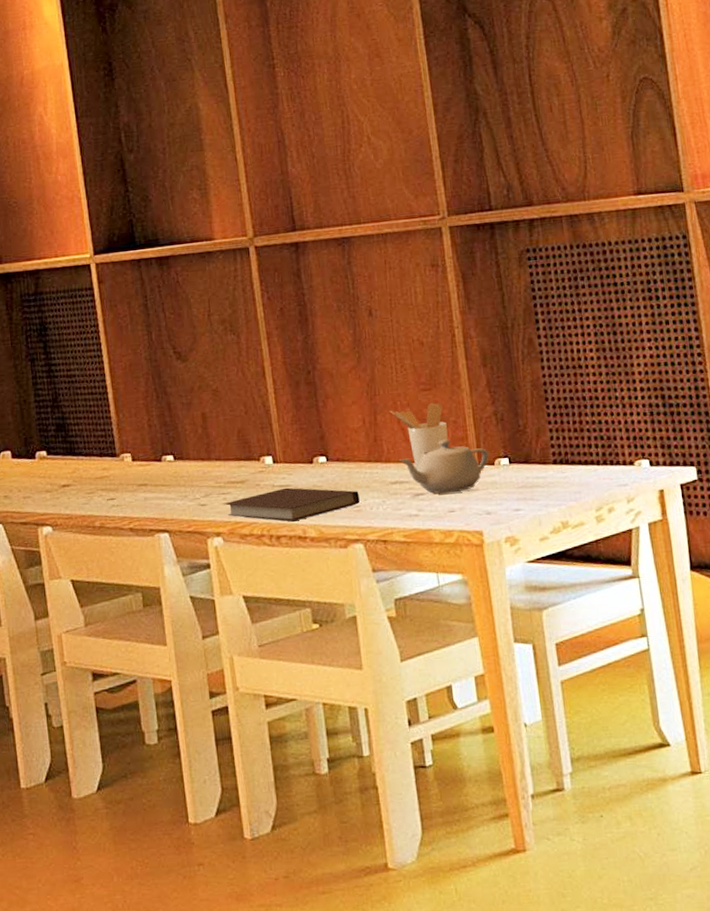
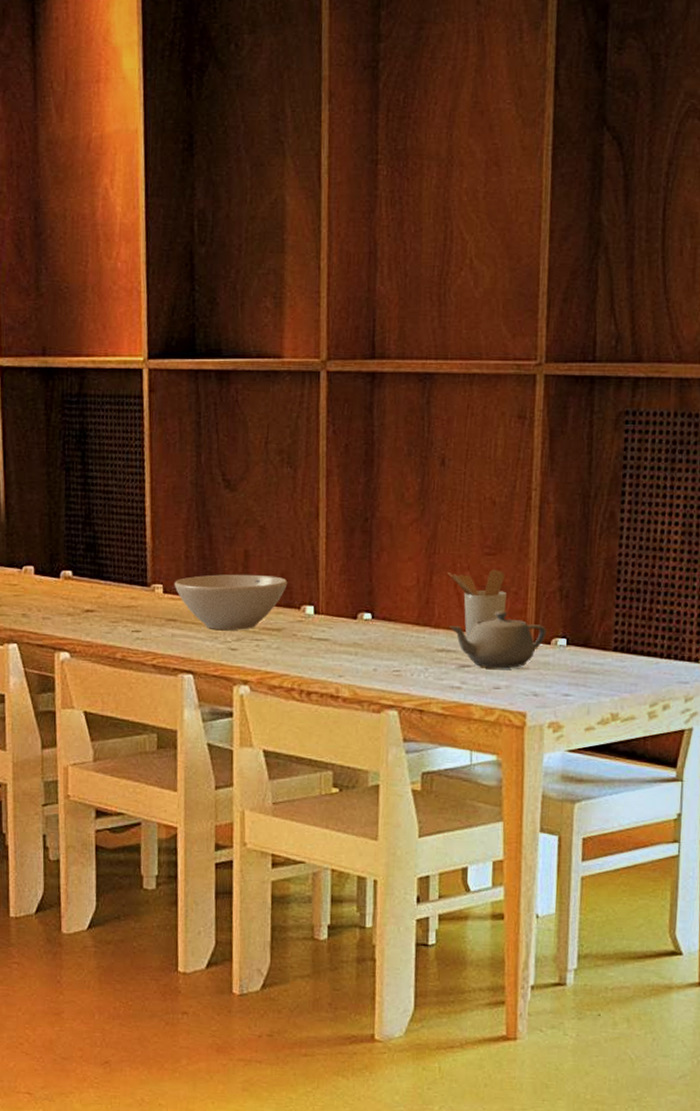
bowl: none [141,433,245,489] -> present [174,574,288,630]
notebook: present [223,487,360,522] -> none [255,641,401,679]

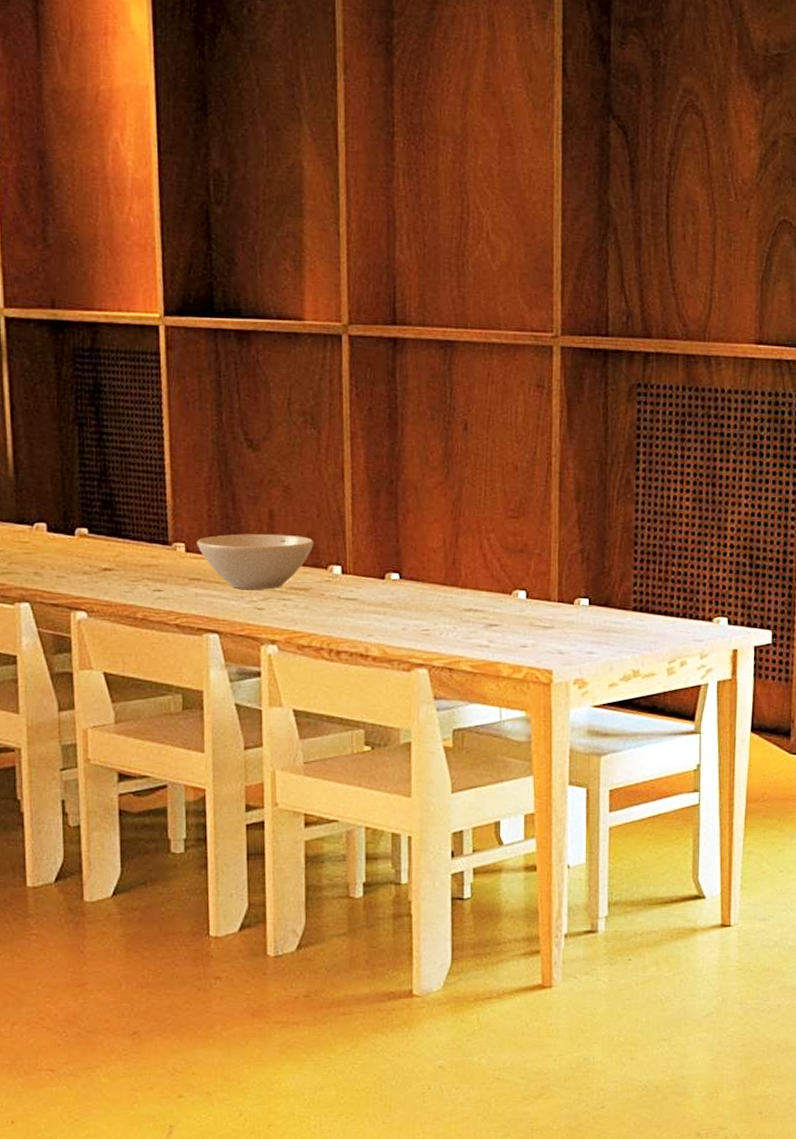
utensil holder: present [447,569,506,641] -> none [473,531,530,601]
teapot: present [449,610,546,669] -> none [476,572,569,628]

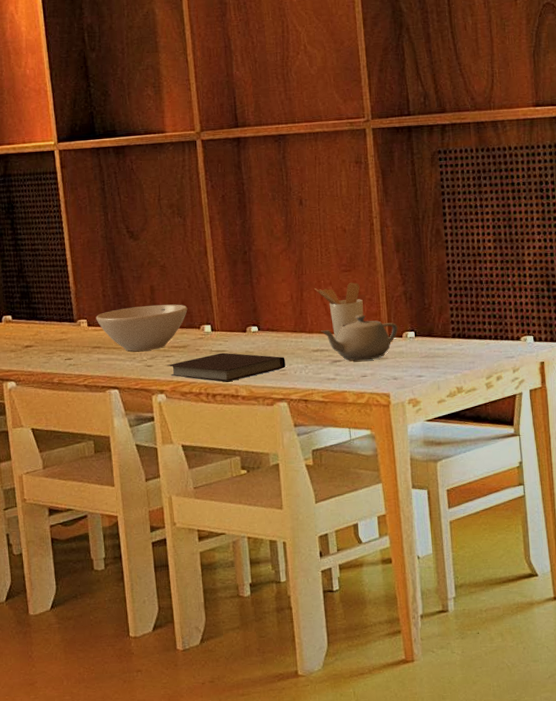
notebook: none [282,601,430,638] -> present [167,352,286,382]
utensil holder: none [473,531,530,601] -> present [314,282,364,341]
teapot: none [476,572,569,628] -> present [320,314,398,361]

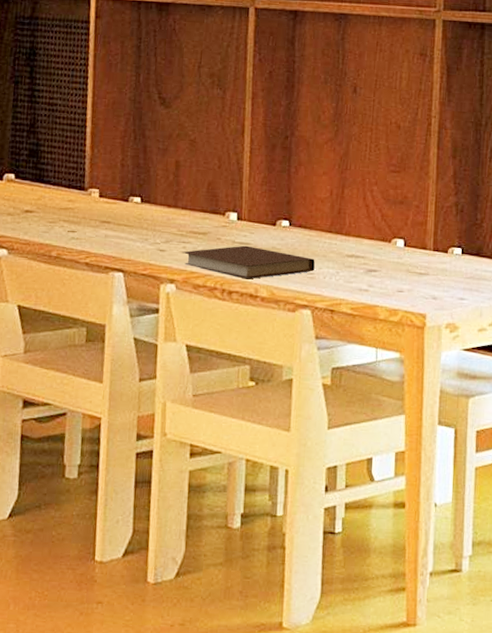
bowl: present [96,304,188,352] -> none [109,182,214,233]
utensil holder: present [314,282,364,341] -> none [358,184,409,248]
teapot: present [320,314,398,361] -> none [358,222,444,274]

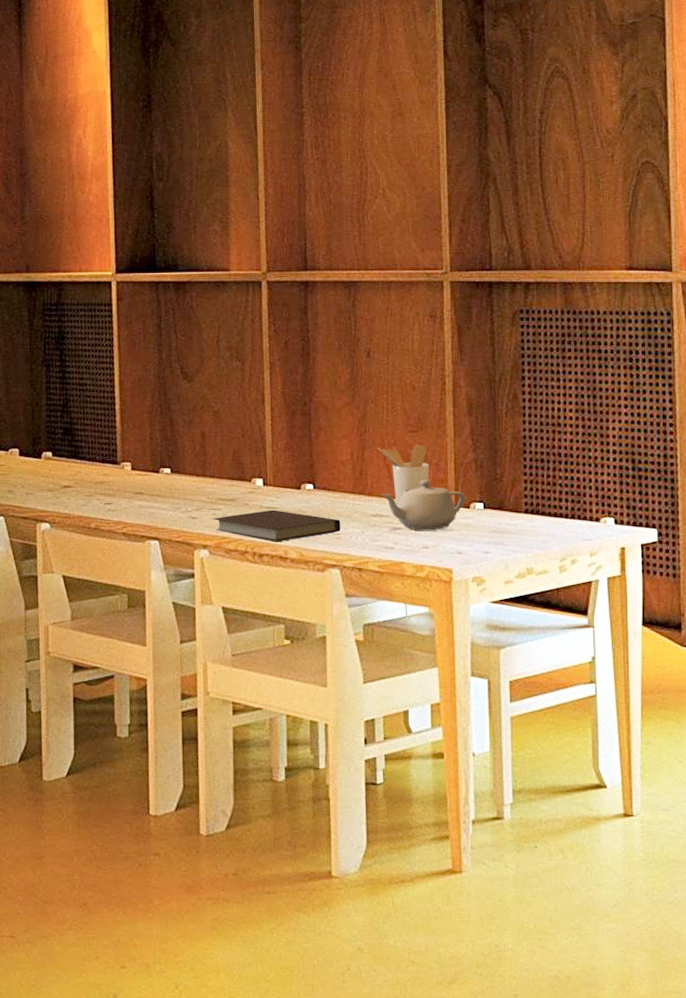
utensil holder: none [358,184,409,248] -> present [377,444,429,506]
teapot: none [358,222,444,274] -> present [381,480,465,531]

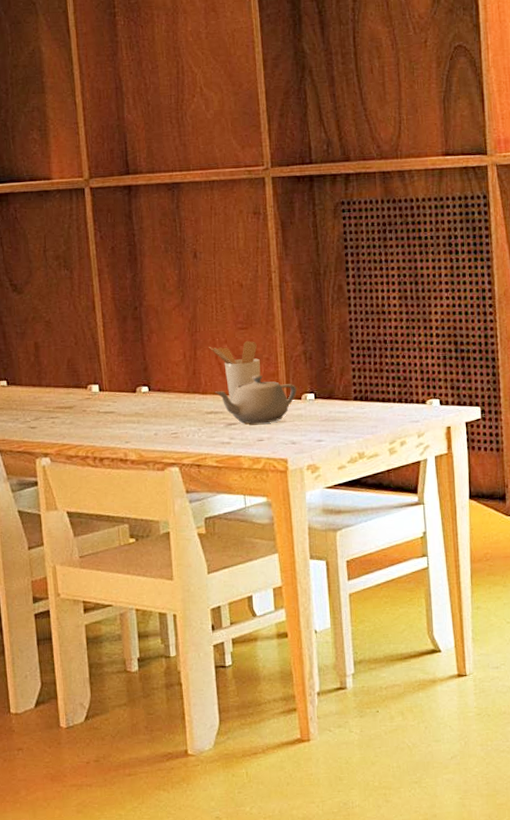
notebook: present [213,509,340,542] -> none [52,414,177,445]

